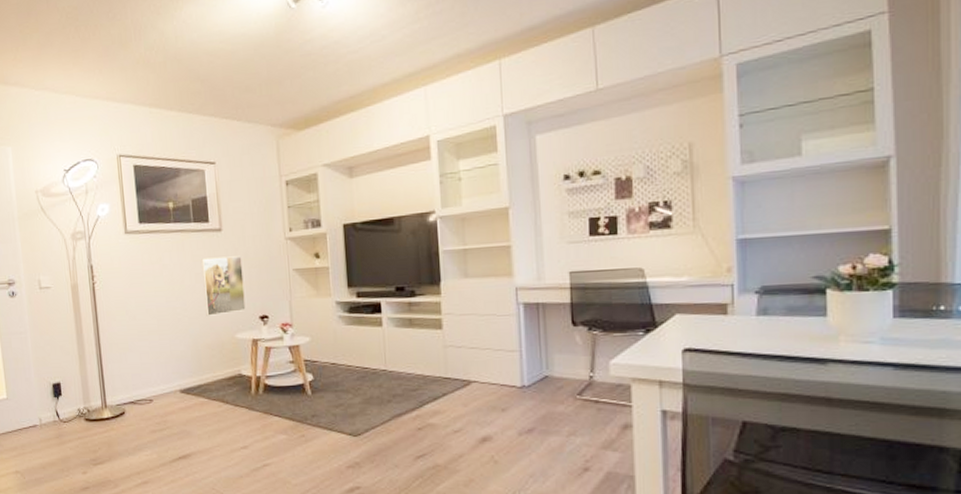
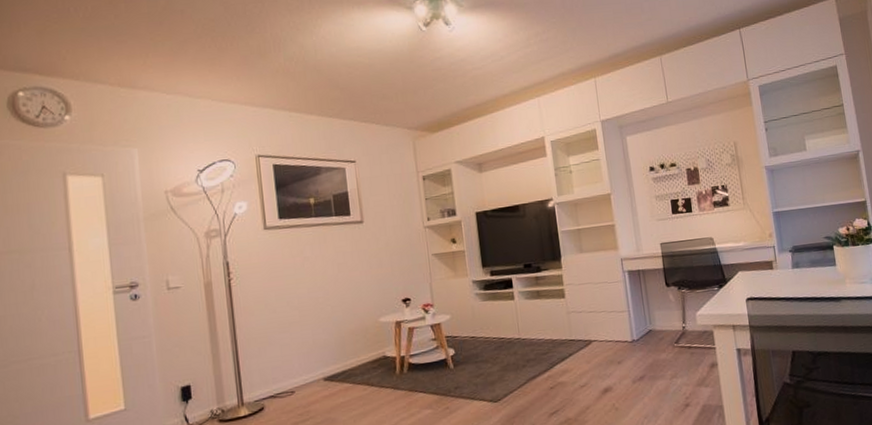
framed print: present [201,256,246,316] -> none [343,244,388,304]

